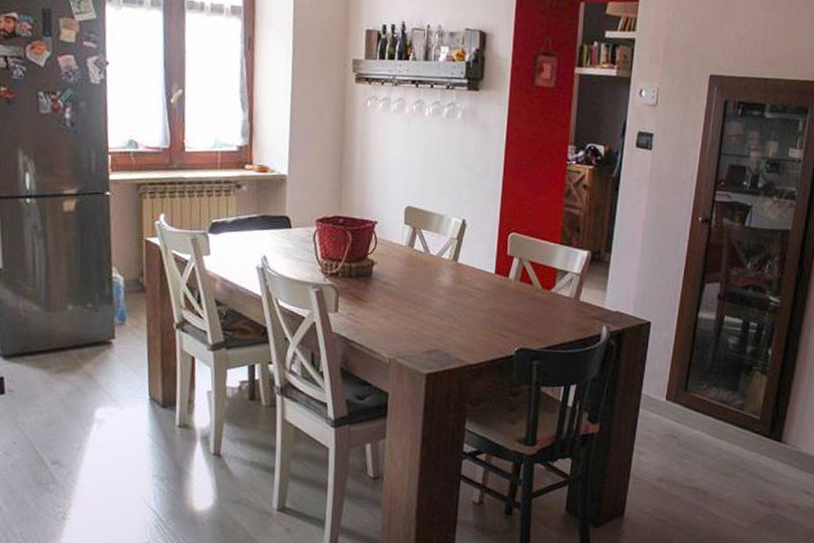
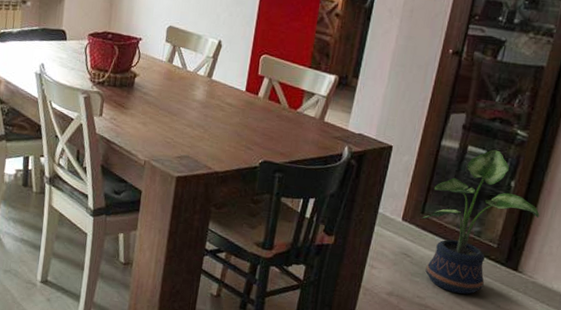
potted plant: none [684,318,798,472] -> present [421,149,540,295]

